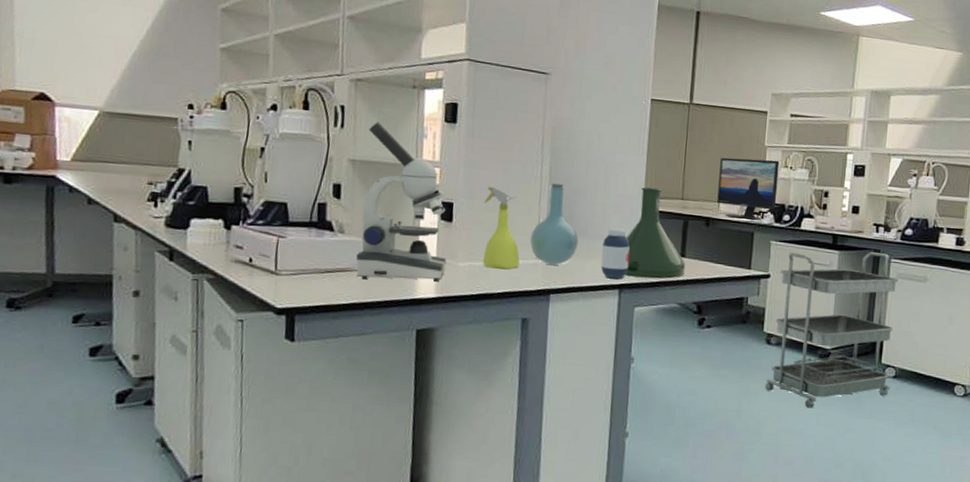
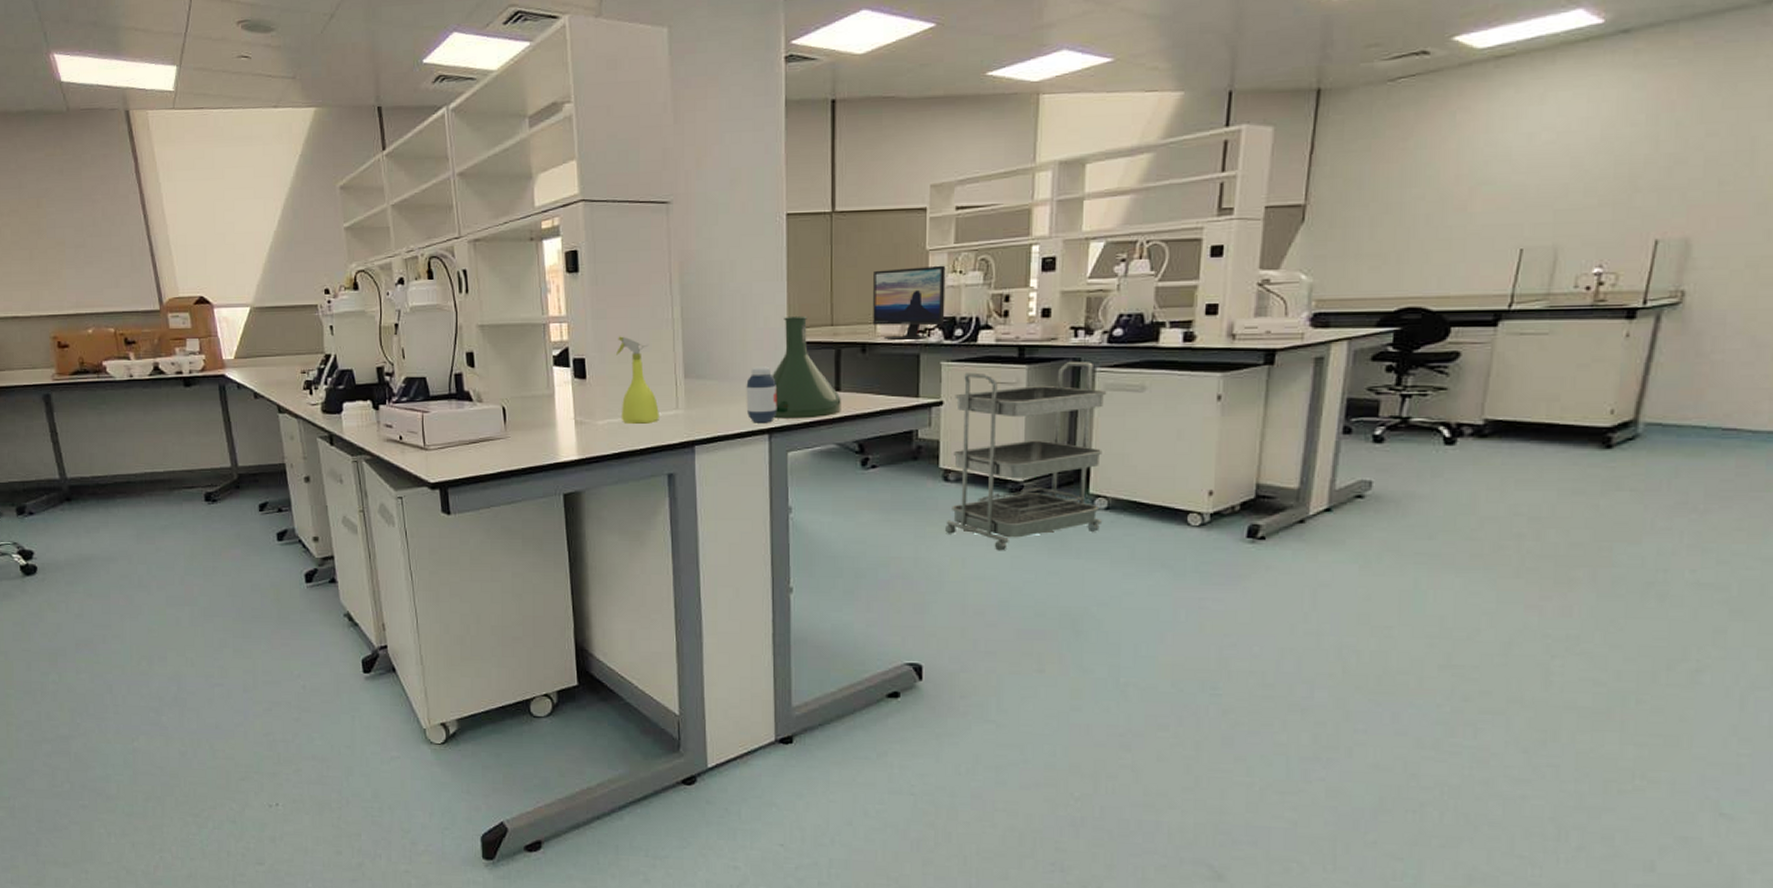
microscope: present [356,122,447,282] -> none [493,282,585,447]
bottle: present [529,183,579,266] -> none [667,325,719,415]

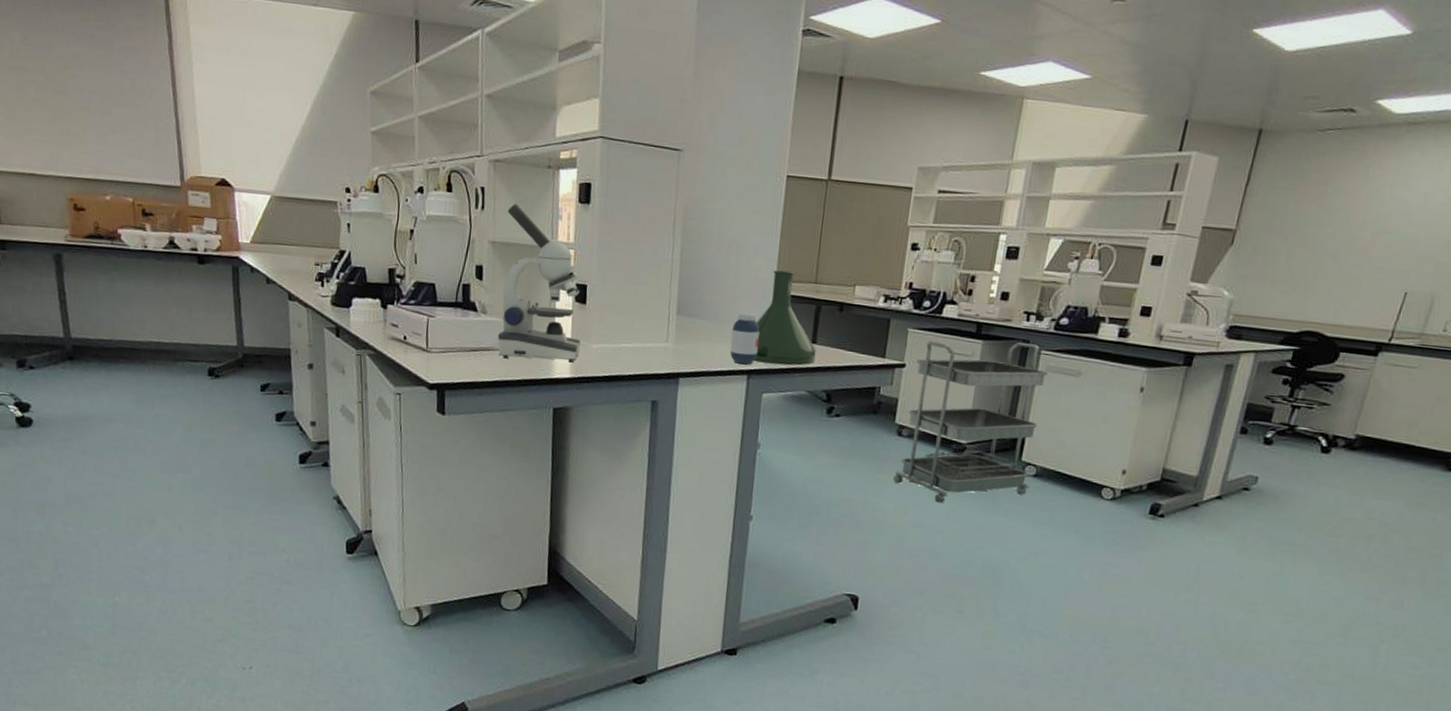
microscope: none [493,282,585,447] -> present [498,203,581,363]
spray bottle: present [616,336,659,424] -> none [614,268,650,352]
computer monitor: present [873,265,946,341] -> none [852,238,923,307]

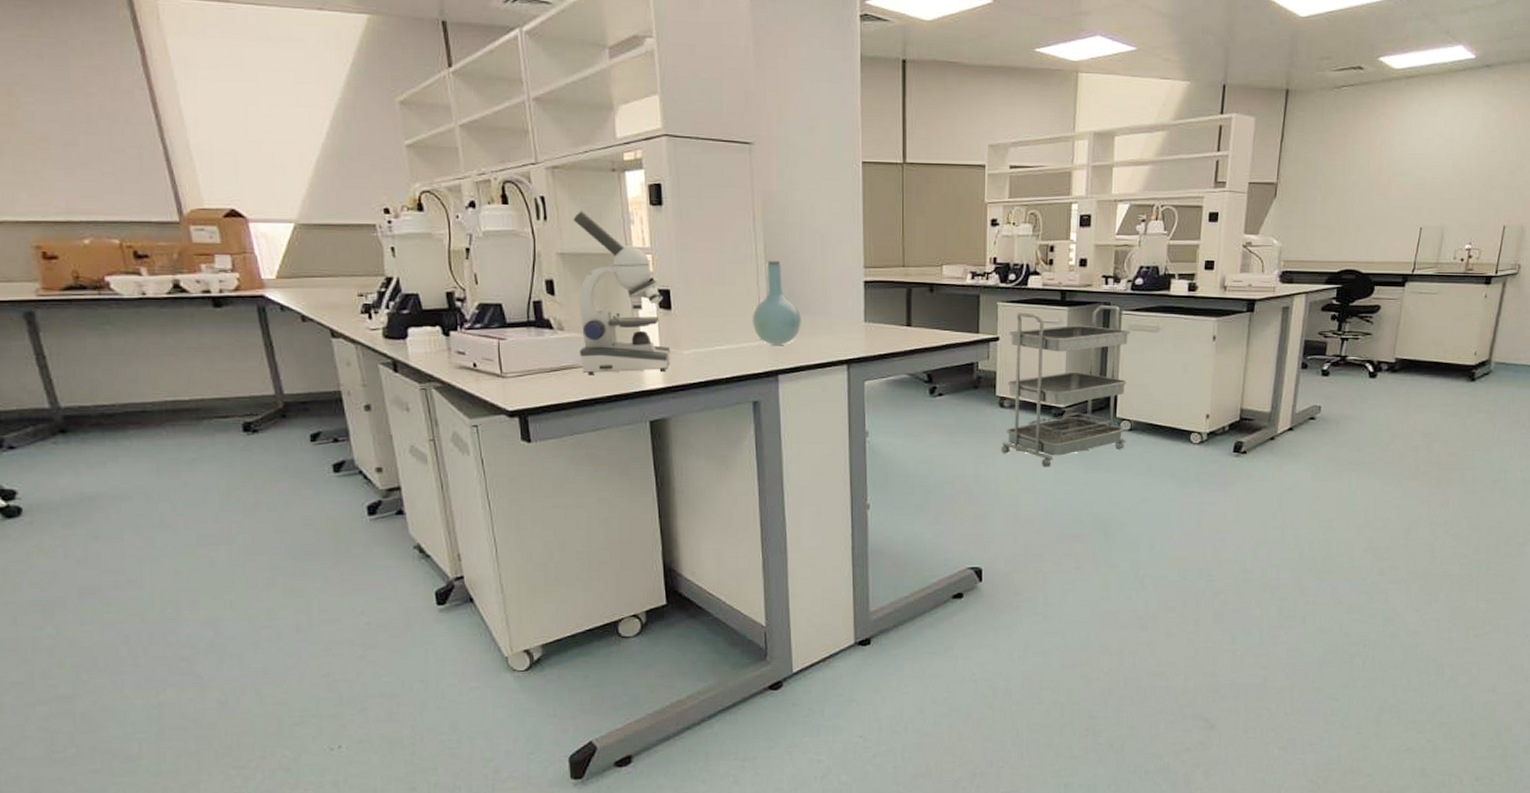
bottle: none [660,266,708,350] -> present [752,261,801,346]
medicine bottle: present [730,312,760,365] -> none [826,302,855,355]
flask: present [753,270,817,366] -> none [849,256,912,351]

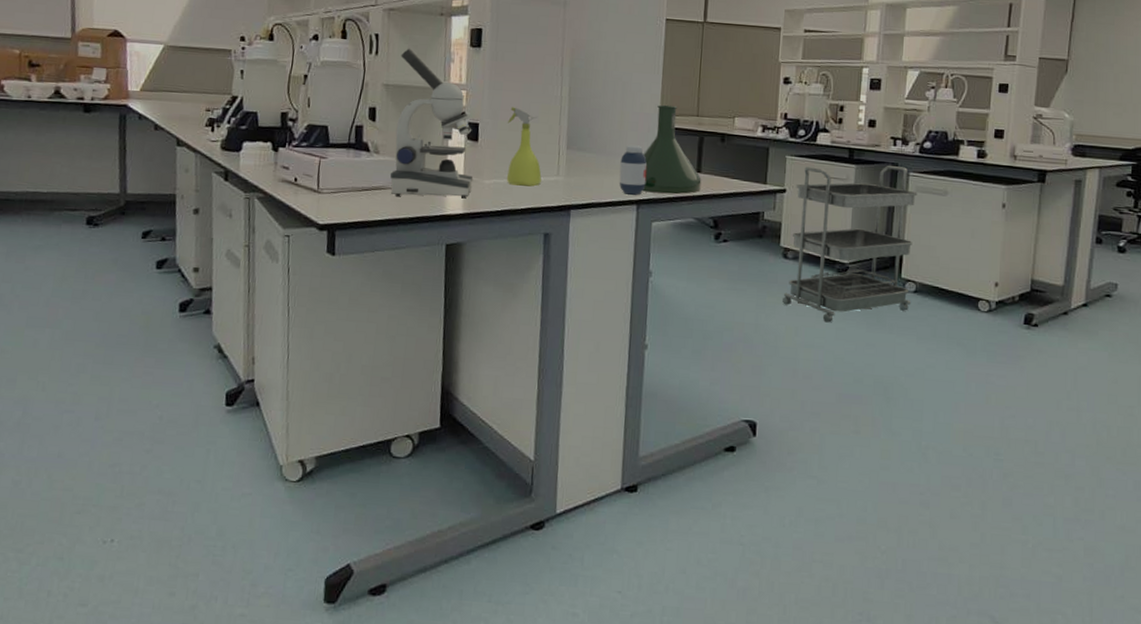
spray bottle: none [701,269,744,354] -> present [506,107,542,186]
bottle: present [752,261,801,346] -> none [551,103,597,183]
medicine bottle: none [826,302,855,355] -> present [619,145,647,195]
flask: none [849,256,912,351] -> present [642,104,702,195]

